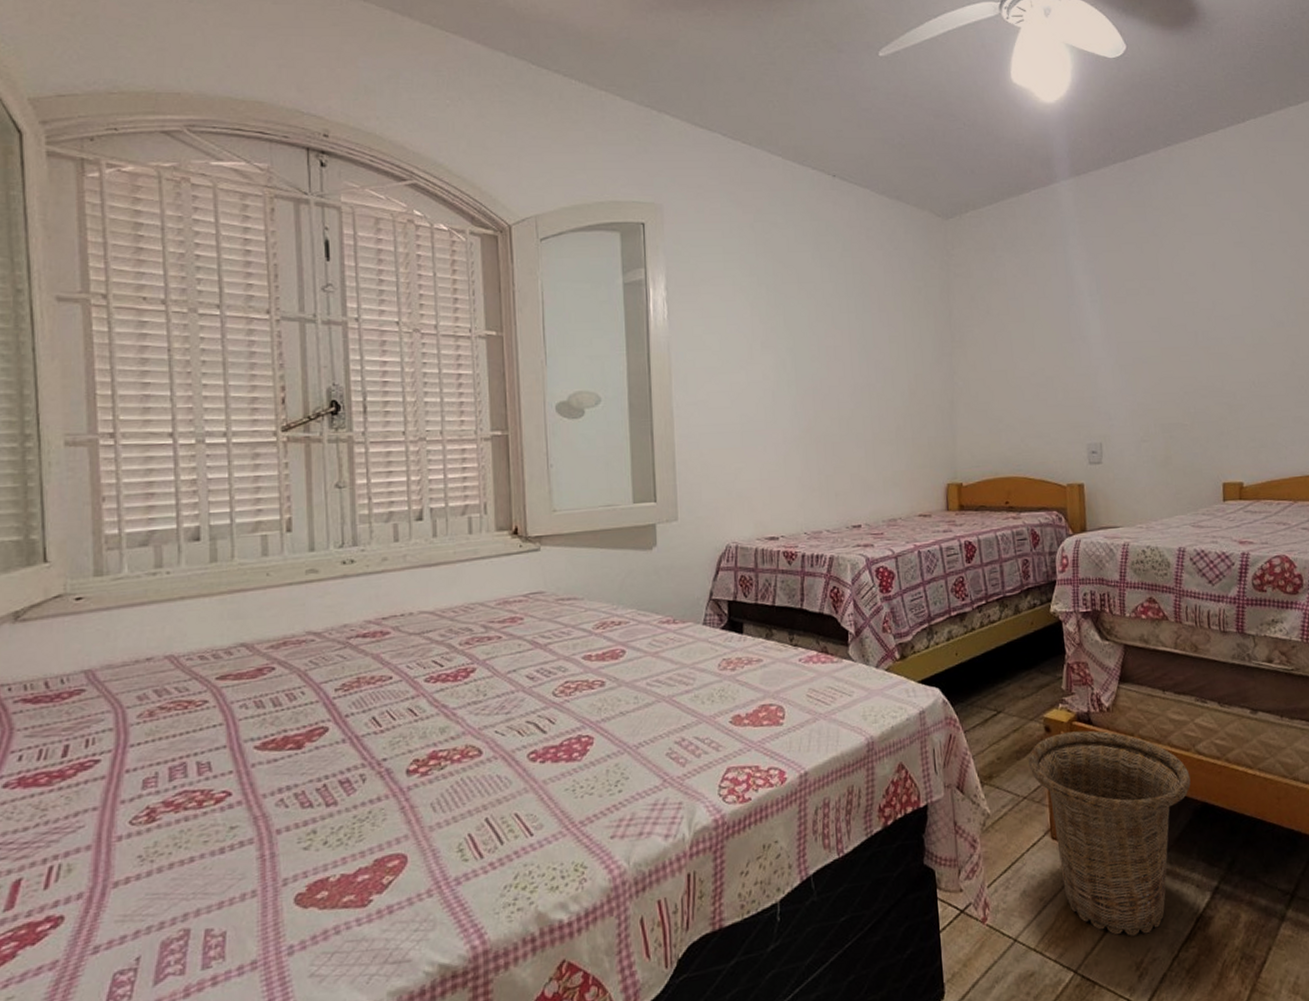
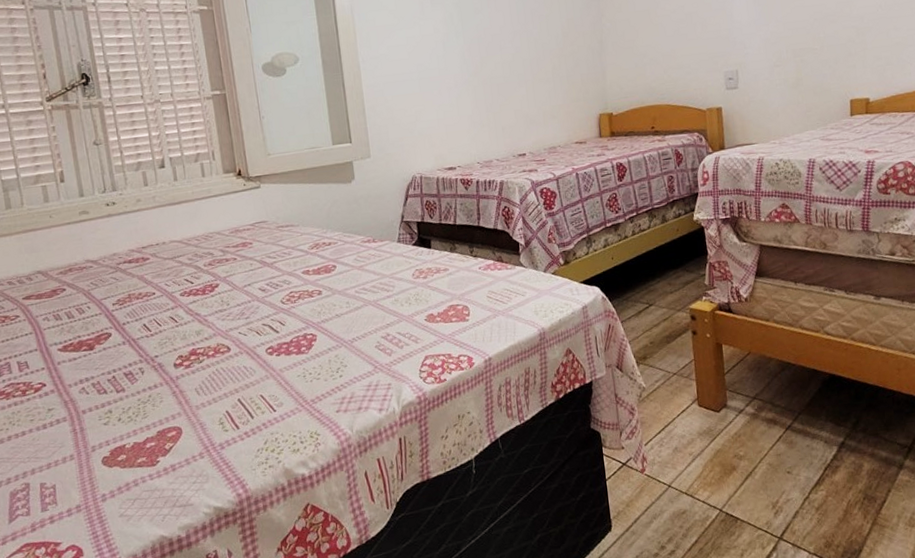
basket: present [1028,730,1191,936] -> none [677,317,820,482]

